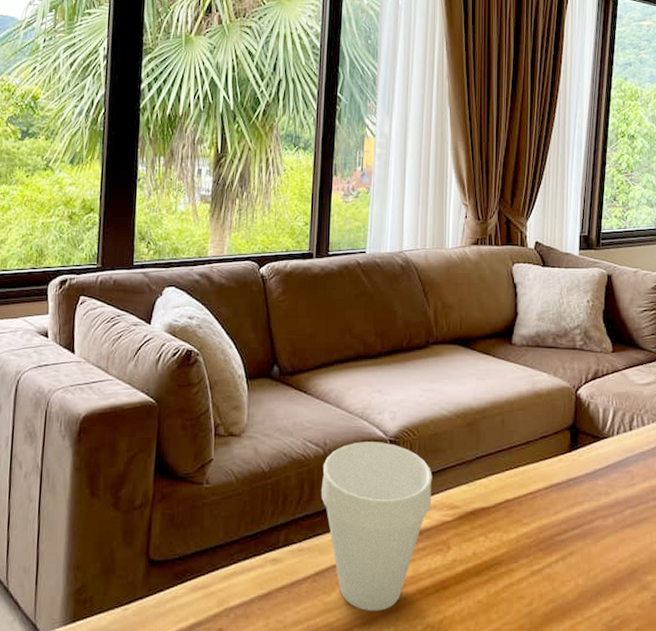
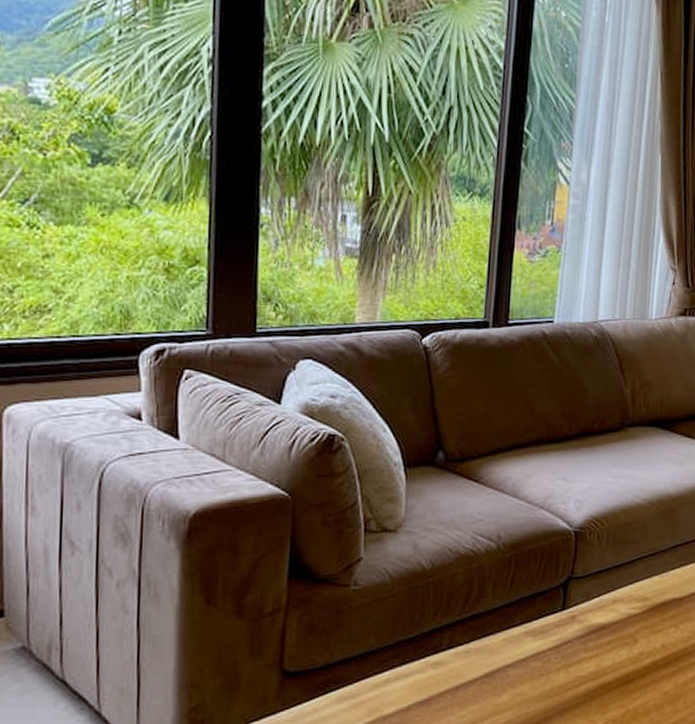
cup: present [321,442,432,611] -> none [492,533,621,710]

